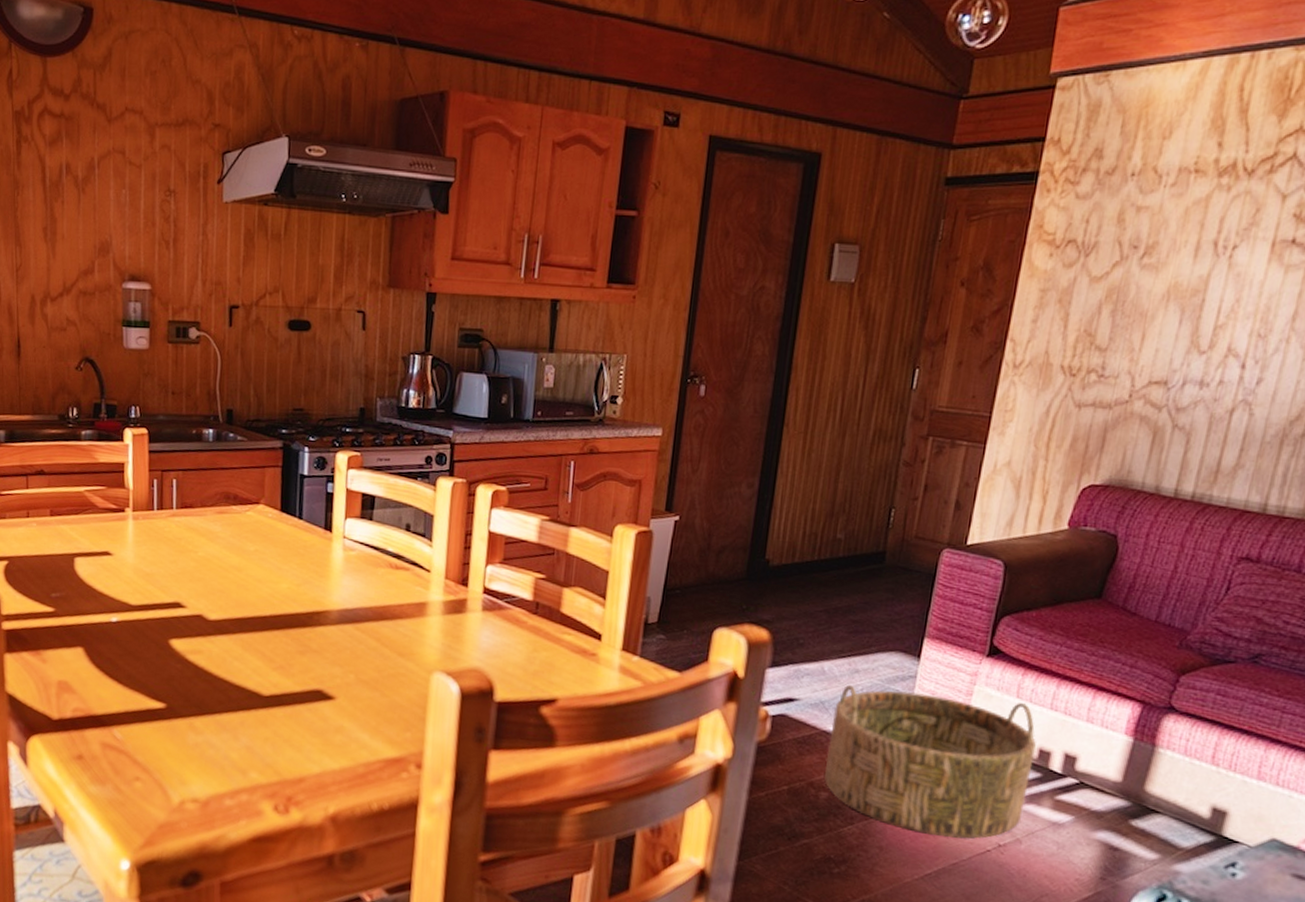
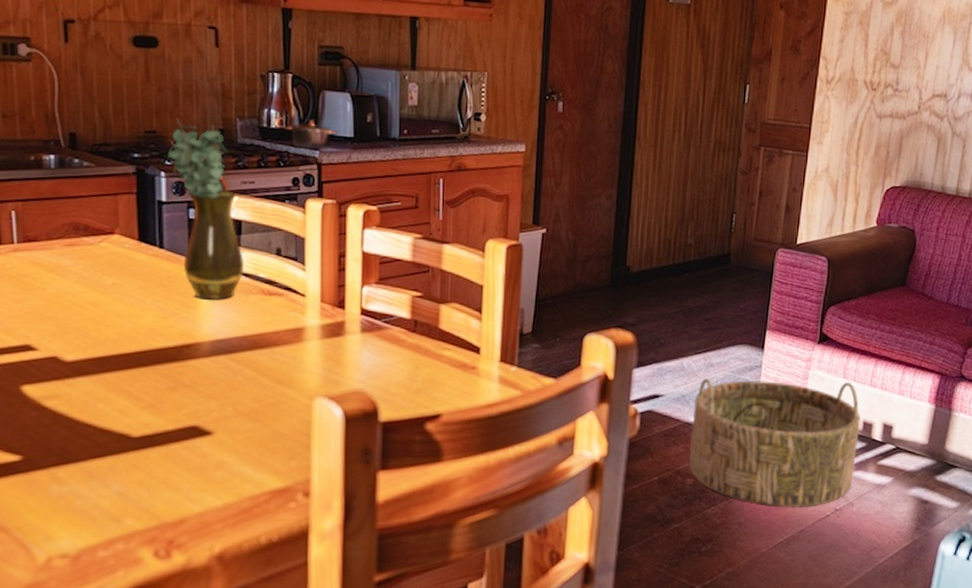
vase: none [311,397,375,572] -> present [166,118,243,301]
cooking pot: none [421,399,473,430] -> present [284,119,339,150]

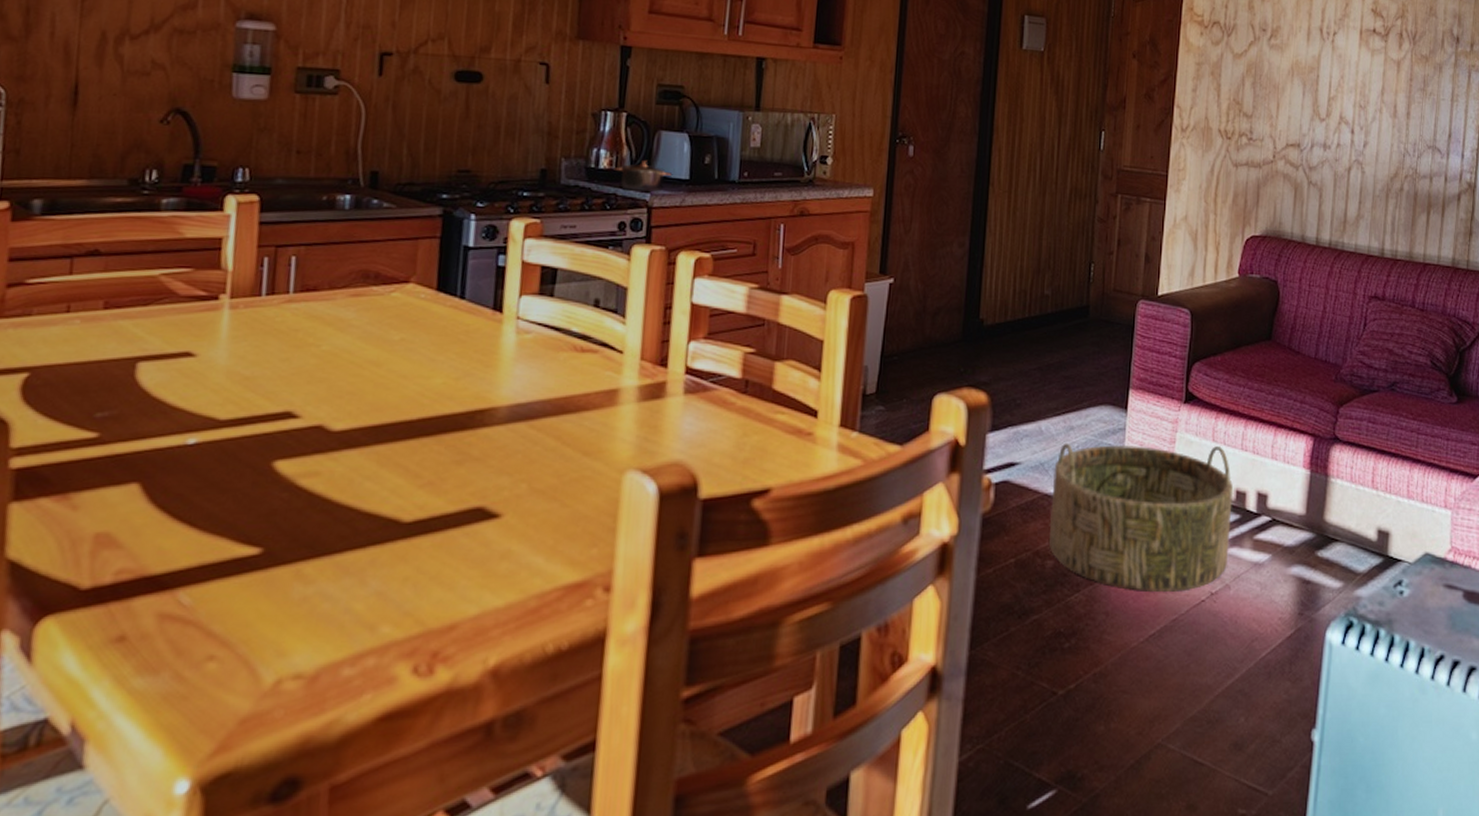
vase: present [166,118,243,301] -> none [479,157,556,359]

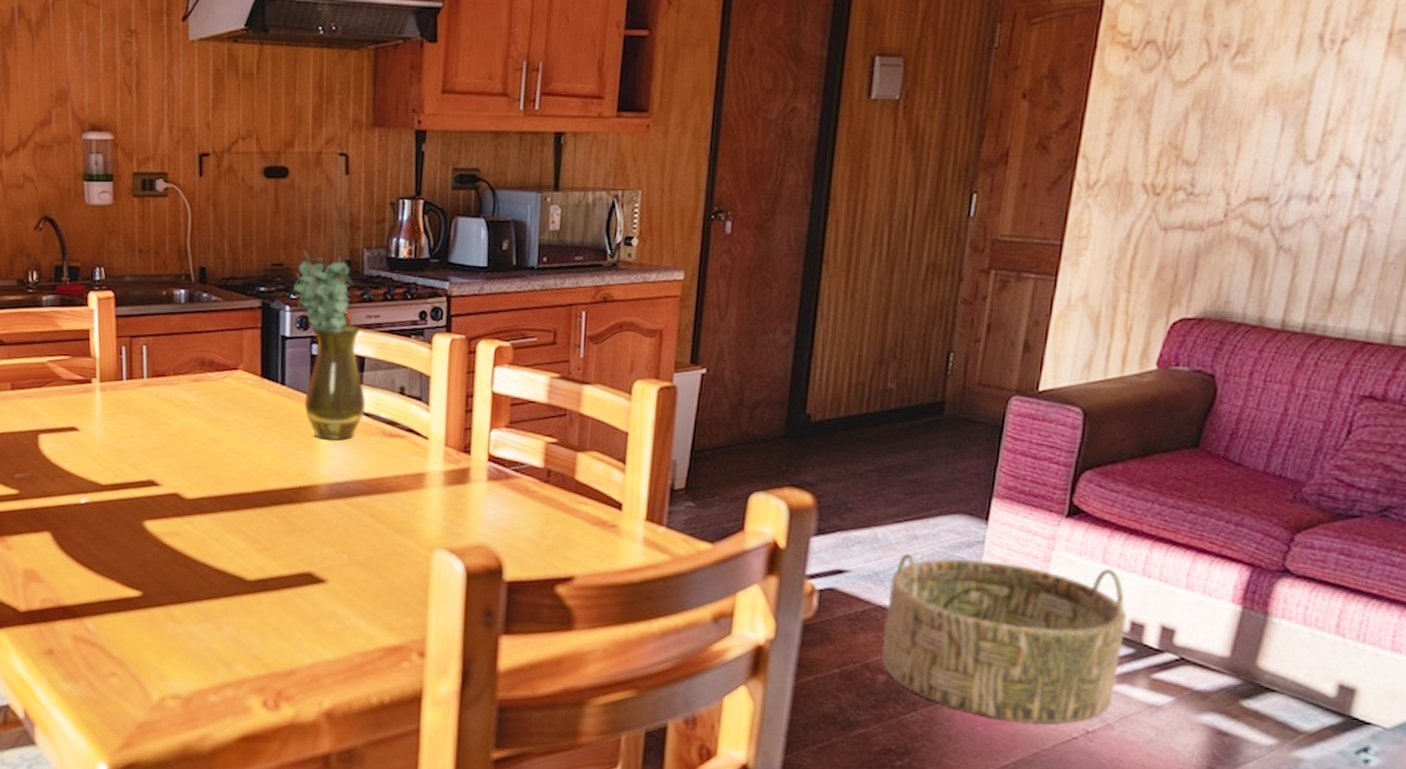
vase: none [479,157,556,359] -> present [292,250,365,441]
cooking pot: present [613,159,673,193] -> none [413,247,471,281]

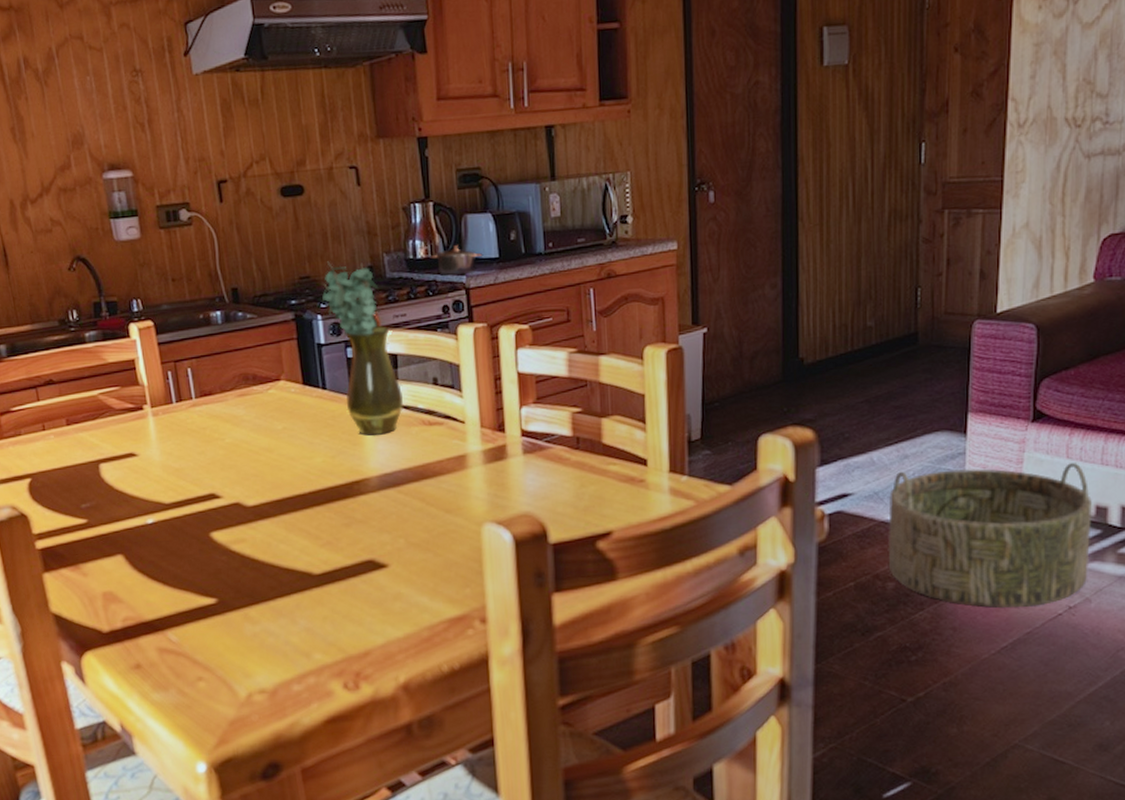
cooking pot: none [413,247,471,281] -> present [430,244,483,276]

